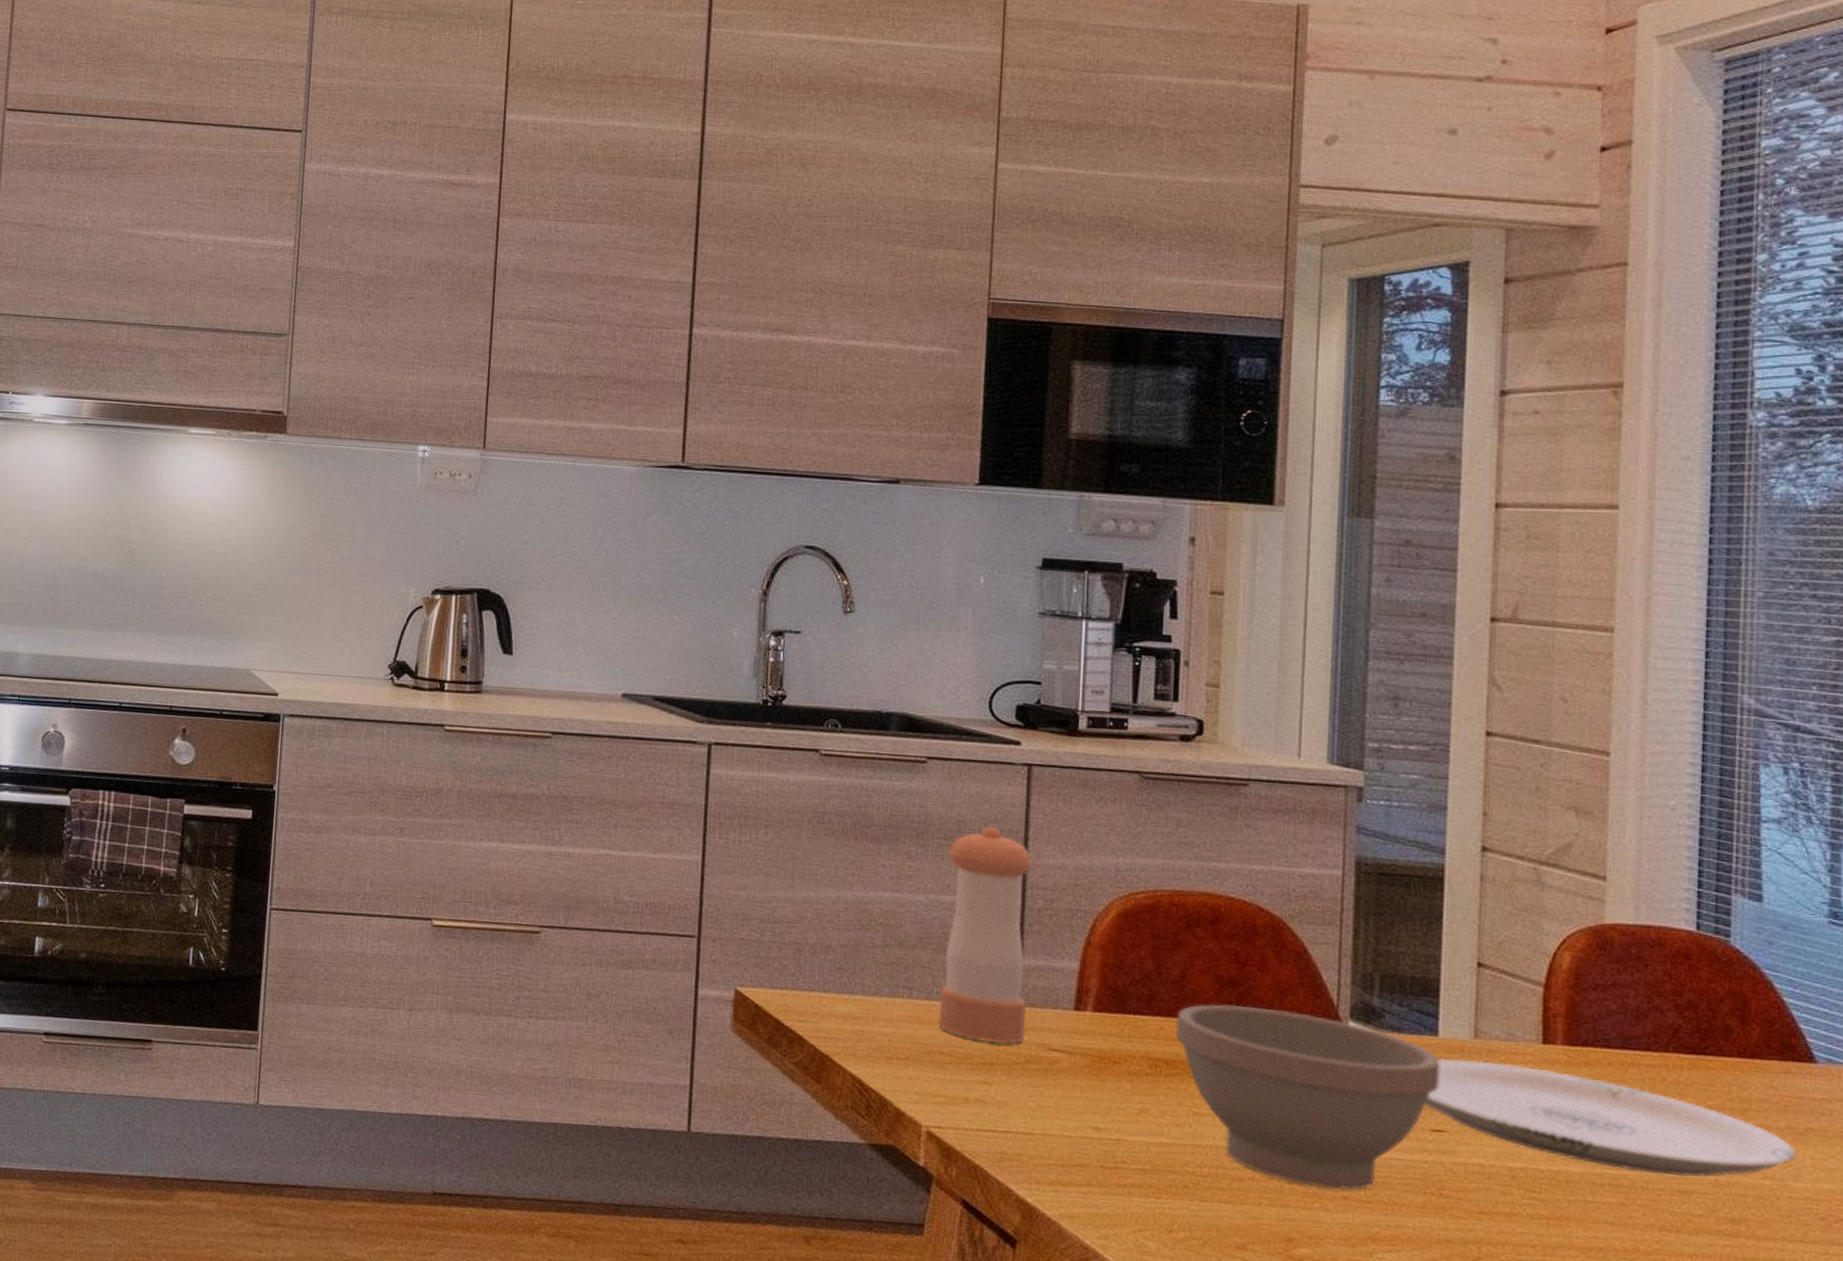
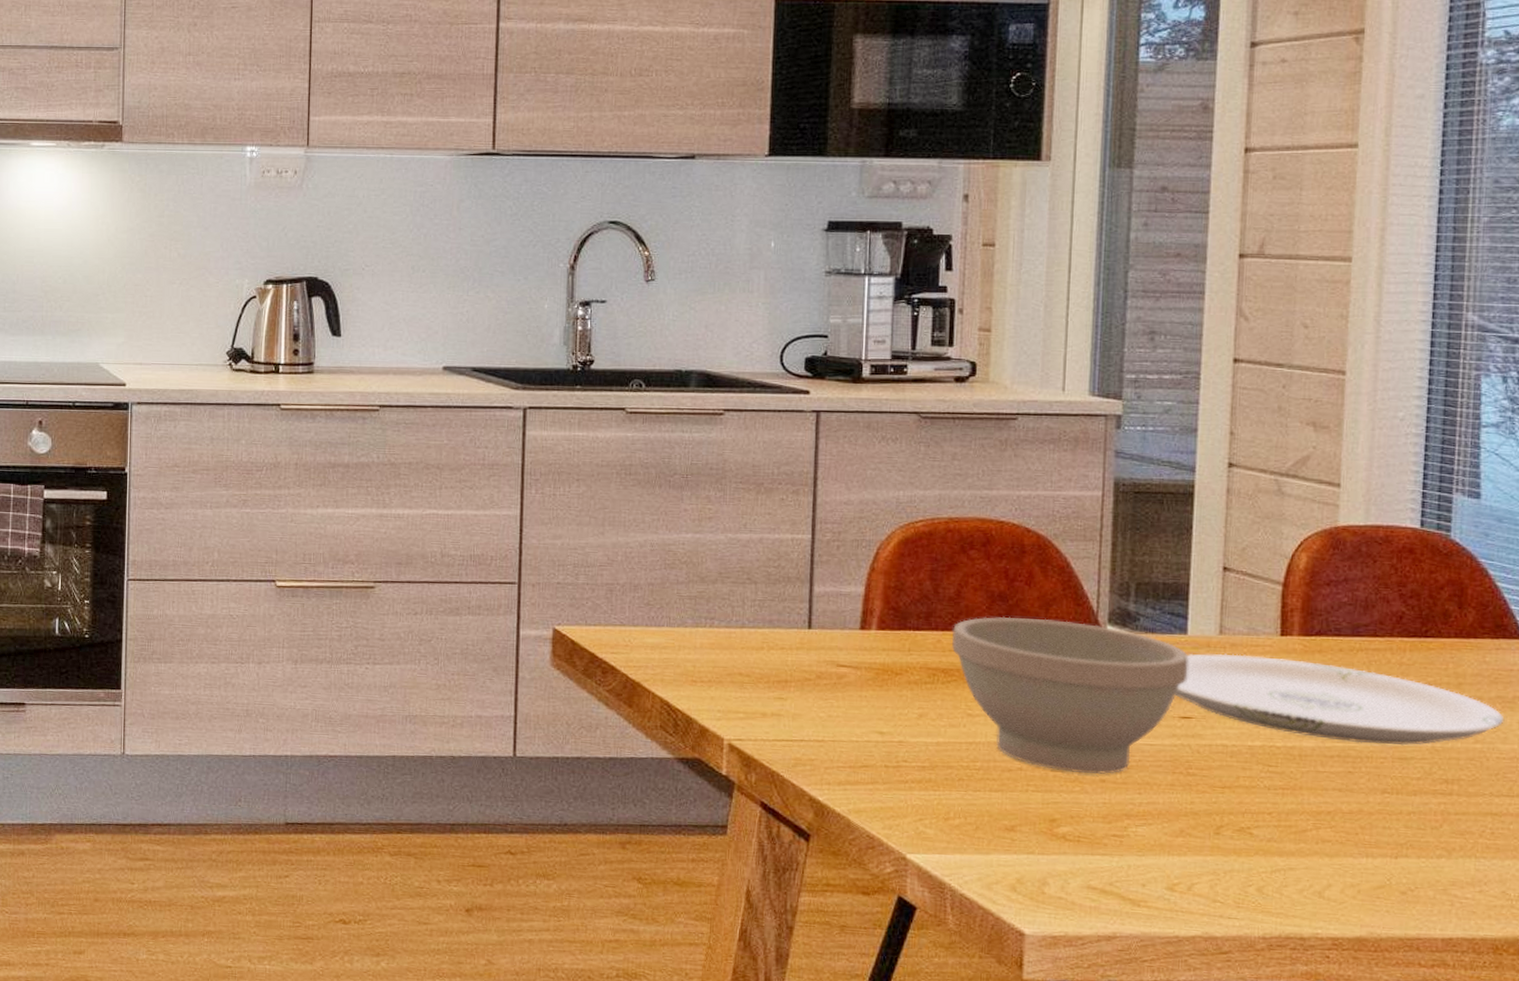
pepper shaker: present [938,827,1032,1044] -> none [737,470,821,664]

